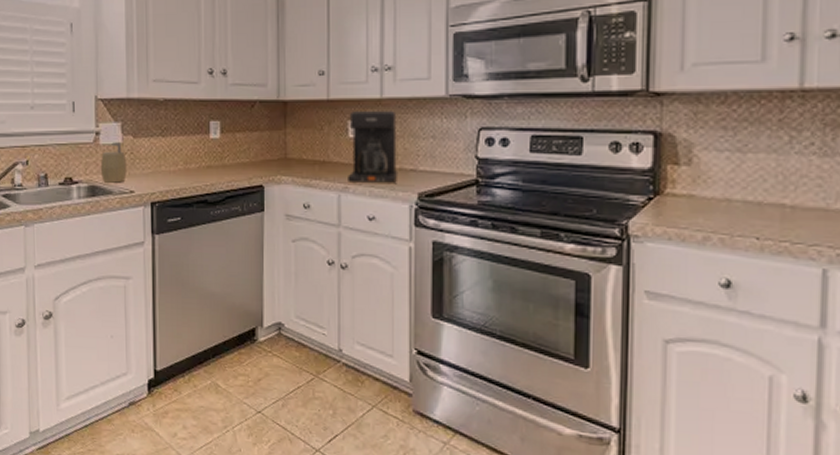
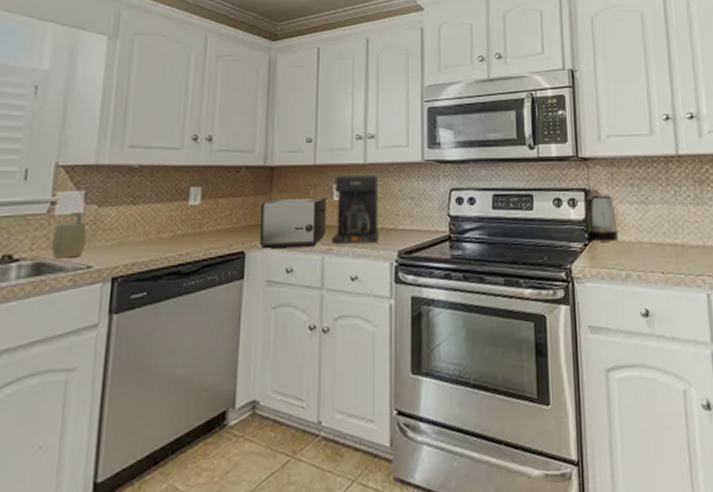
toaster: none [276,134,341,185] -> present [259,197,326,249]
kettle: none [648,137,699,196] -> present [584,193,619,242]

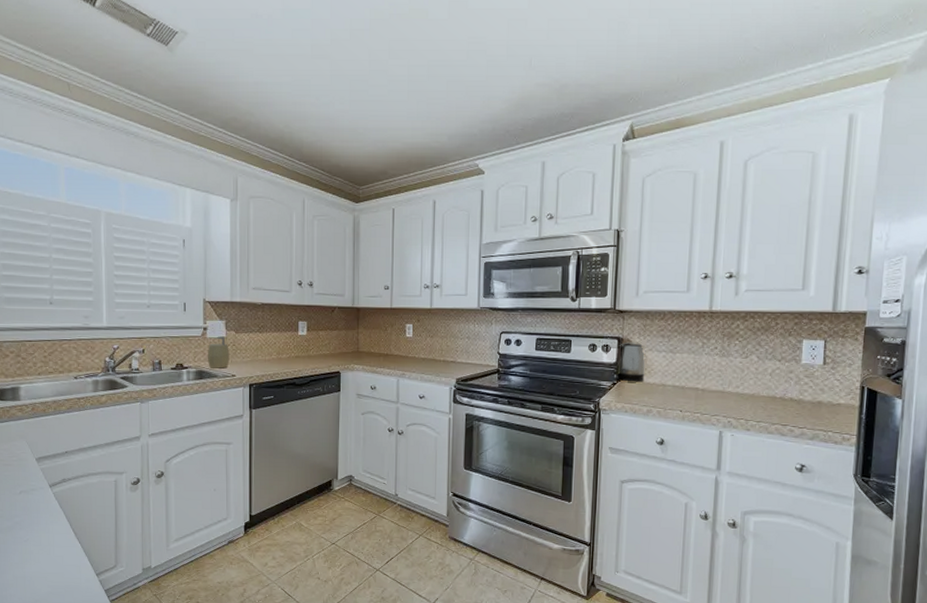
toaster: present [259,197,326,249] -> none [350,334,401,372]
coffee maker: present [332,175,380,245] -> none [405,317,442,372]

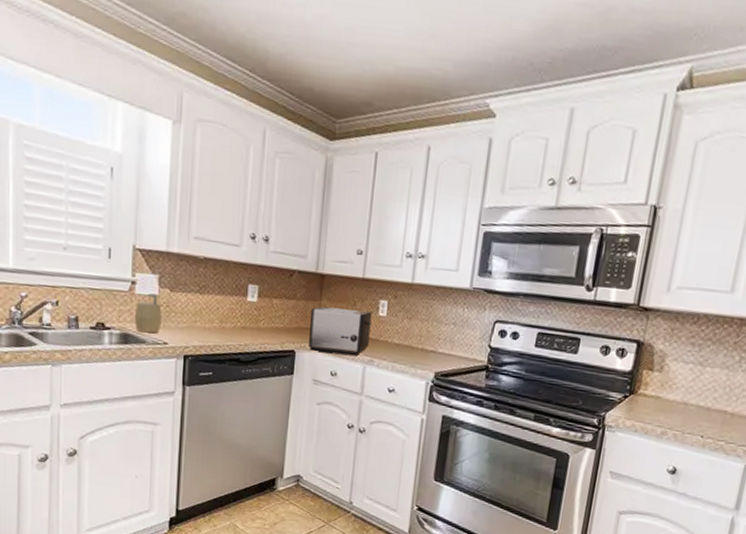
toaster: none [350,334,401,372] -> present [309,306,372,356]
kettle: present [613,342,646,382] -> none [626,347,670,398]

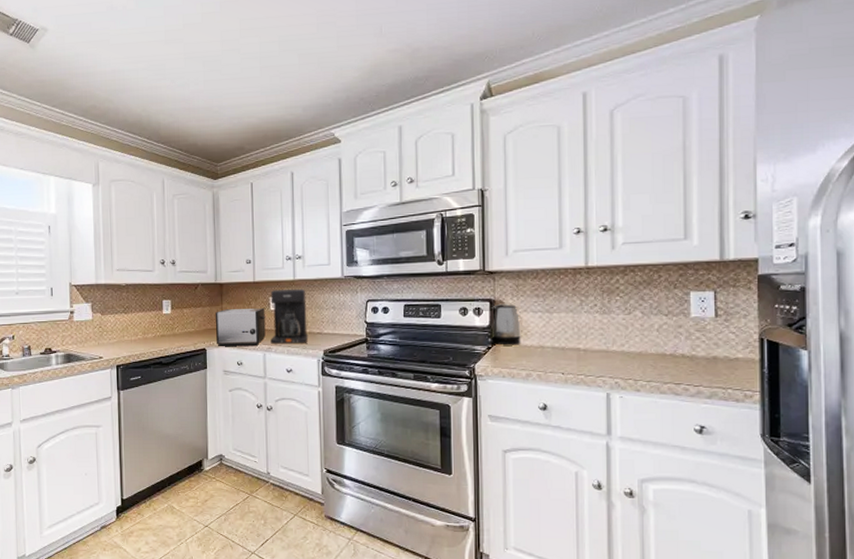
soap dispenser: present [134,293,162,334] -> none [74,319,97,351]
coffee maker: none [373,292,425,362] -> present [270,289,309,345]
kettle: none [626,347,670,398] -> present [488,303,521,346]

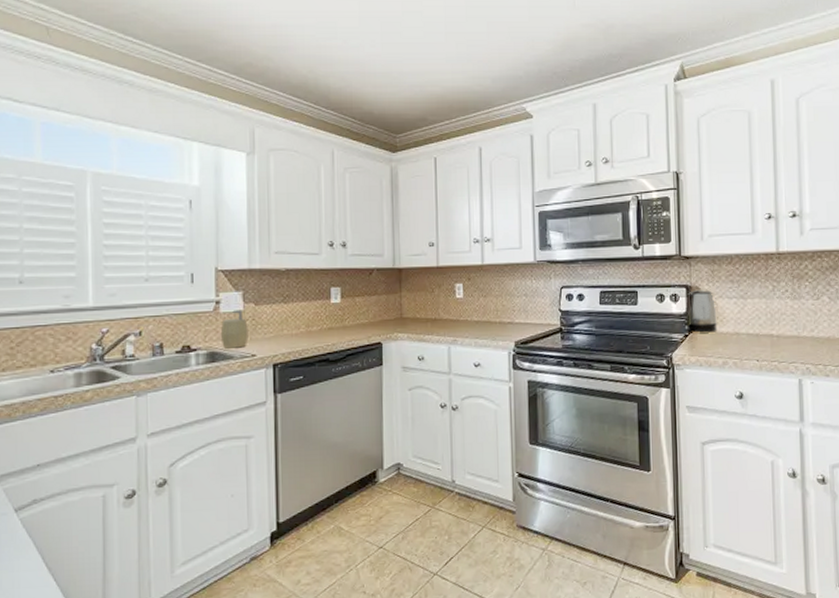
soap dispenser: none [74,319,97,351] -> present [220,310,248,349]
toaster: present [215,307,266,347] -> none [392,295,451,340]
coffee maker: present [270,289,309,345] -> none [456,275,499,337]

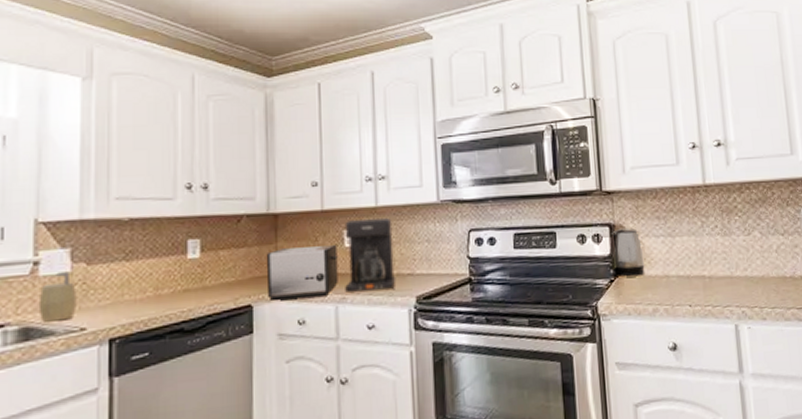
toaster: none [392,295,451,340] -> present [266,244,338,301]
coffee maker: none [456,275,499,337] -> present [344,218,396,294]

